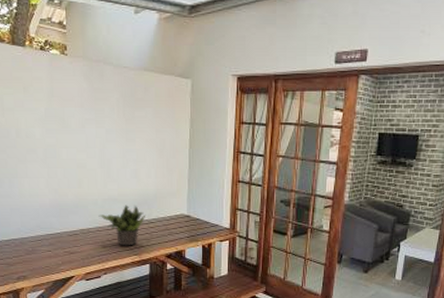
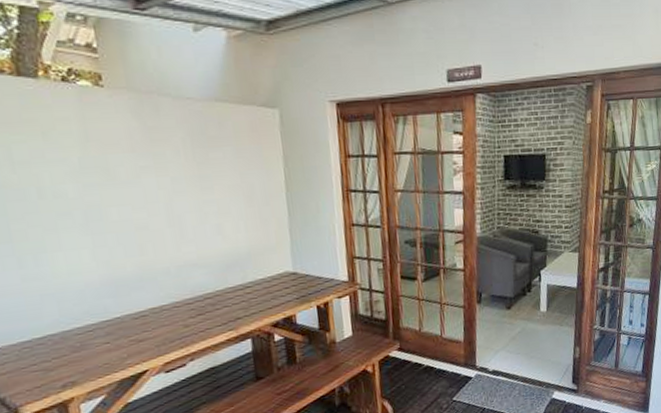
potted plant: present [98,205,146,246] -> none [174,268,240,322]

